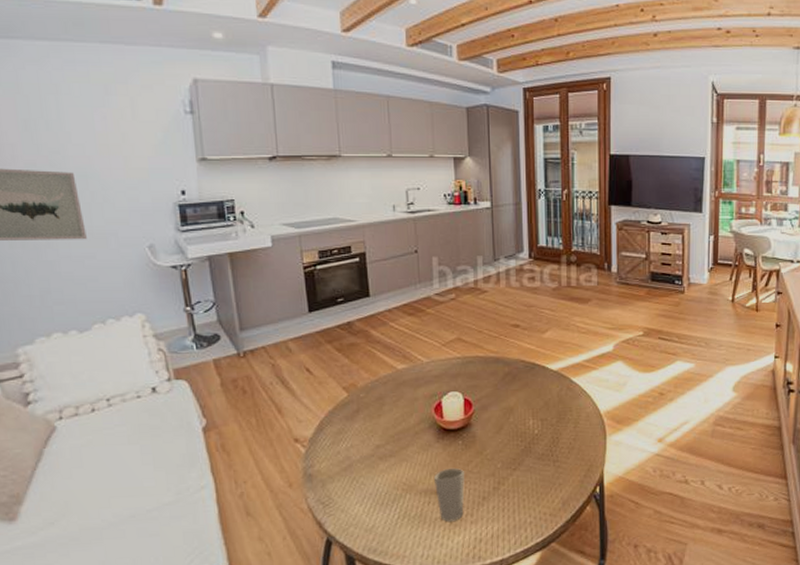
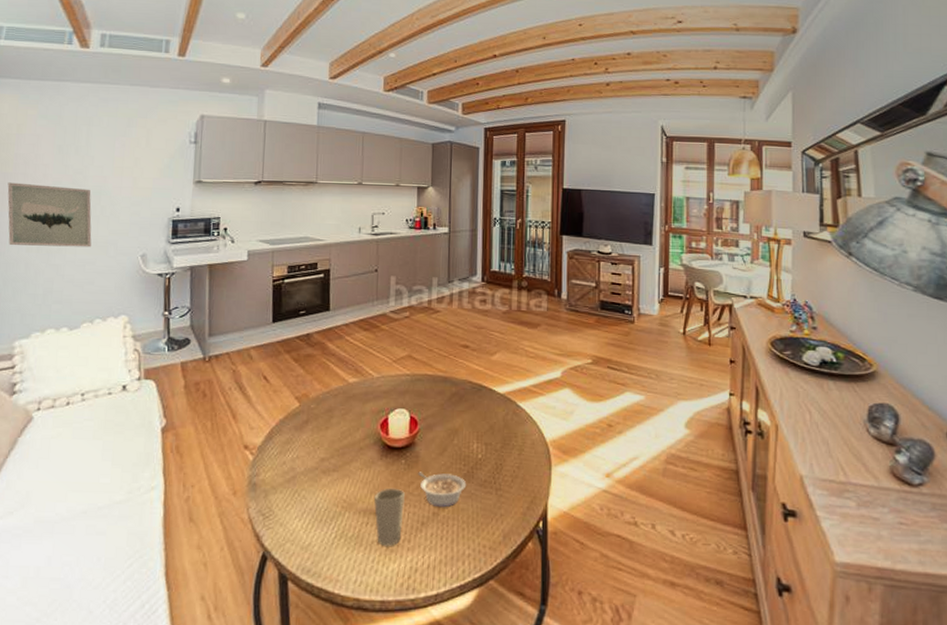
legume: none [475,450,525,482] -> present [417,471,467,508]

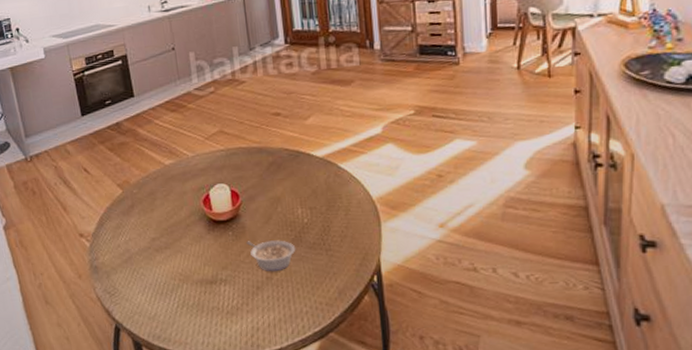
cup: present [373,488,406,546] -> none [207,258,239,311]

